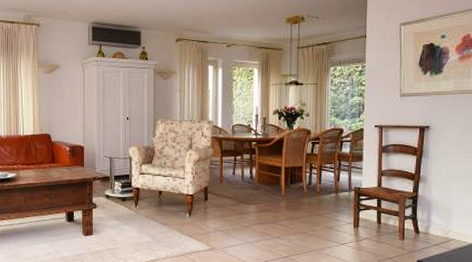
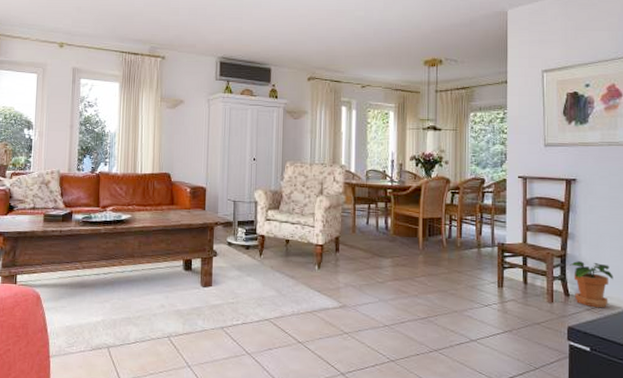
potted plant: none [421,202,461,243] -> present [570,261,613,308]

